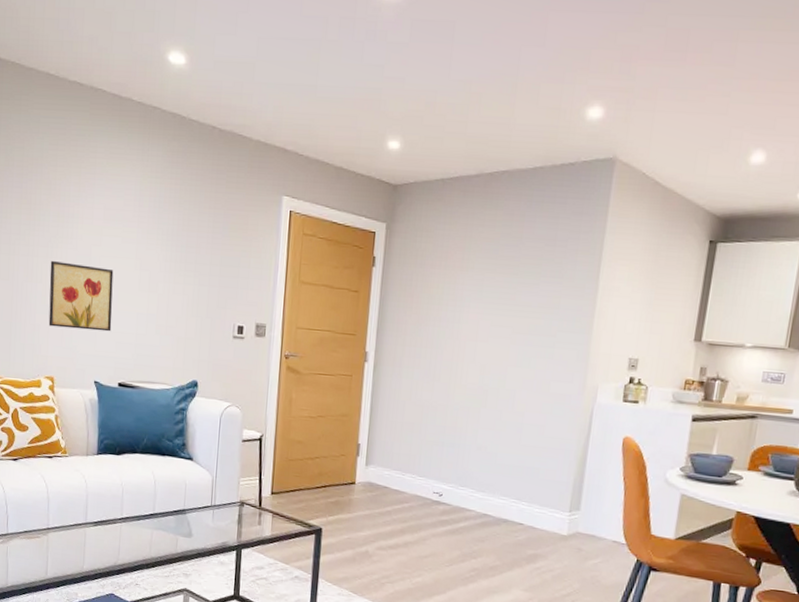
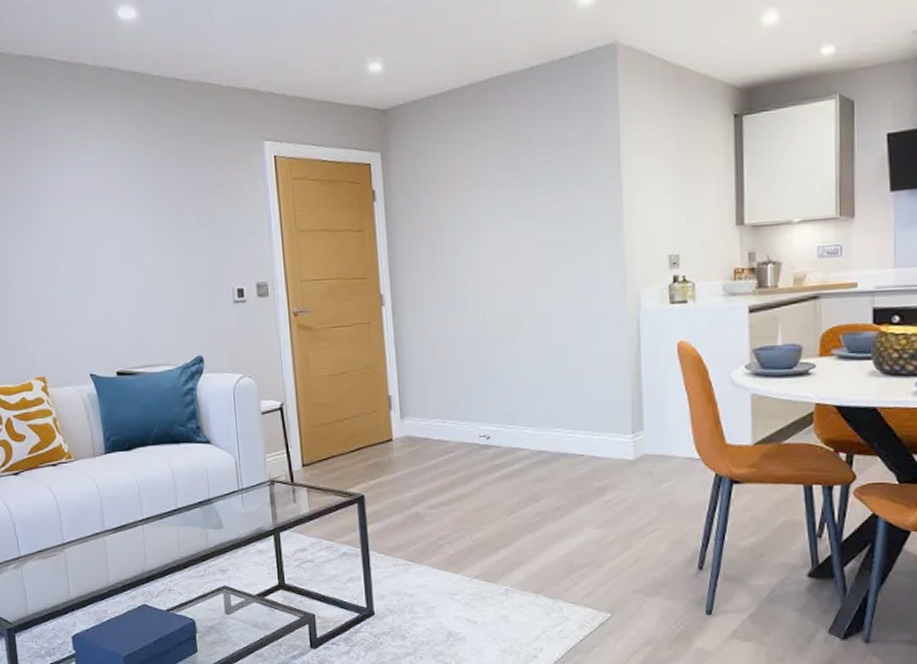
wall art: present [48,261,114,332] -> none [23,249,100,323]

